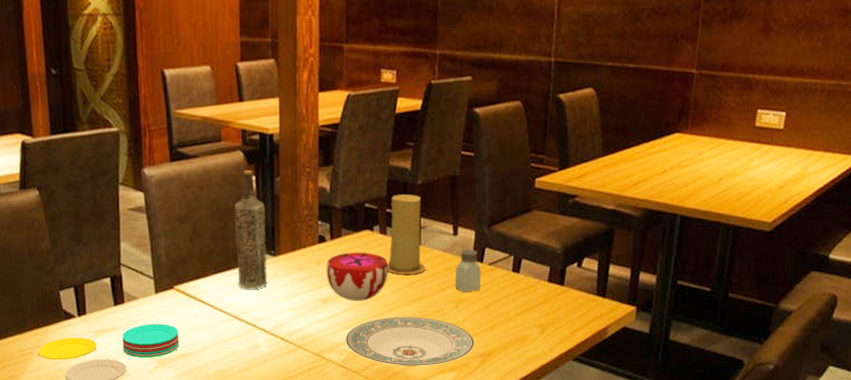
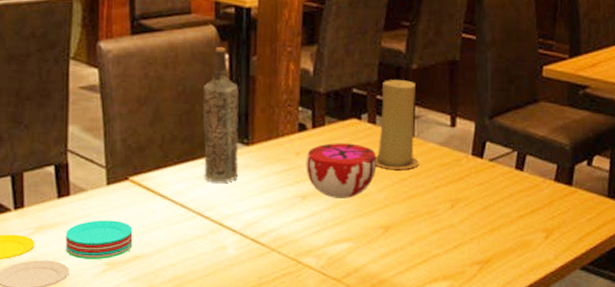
plate: present [346,316,474,366] -> none [326,216,471,274]
saltshaker: present [455,249,481,293] -> none [451,143,481,192]

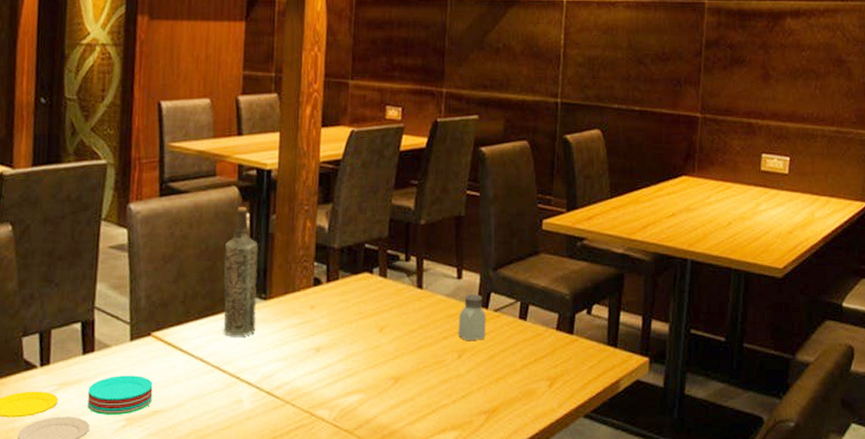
decorative bowl: present [306,143,377,198] -> none [320,296,388,350]
candle: present [376,80,420,169] -> none [386,235,428,321]
saltshaker: none [451,143,481,192] -> present [458,294,486,342]

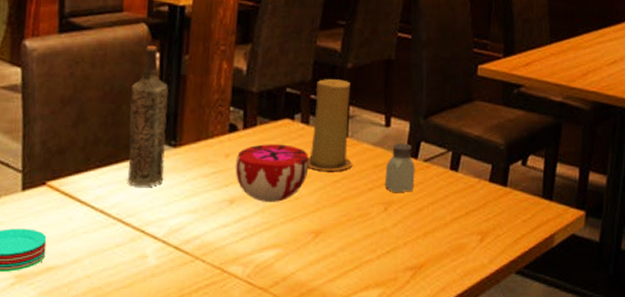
decorative bowl: none [320,296,388,350] -> present [235,144,309,202]
candle: none [386,235,428,321] -> present [308,79,353,171]

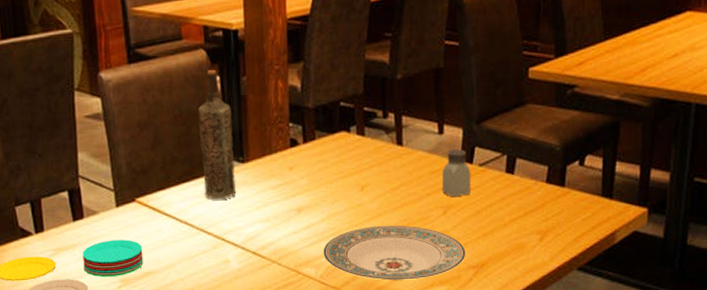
decorative bowl: present [235,144,309,202] -> none [299,155,368,210]
plate: none [253,221,405,282] -> present [323,225,466,281]
candle: present [308,79,353,171] -> none [366,91,410,179]

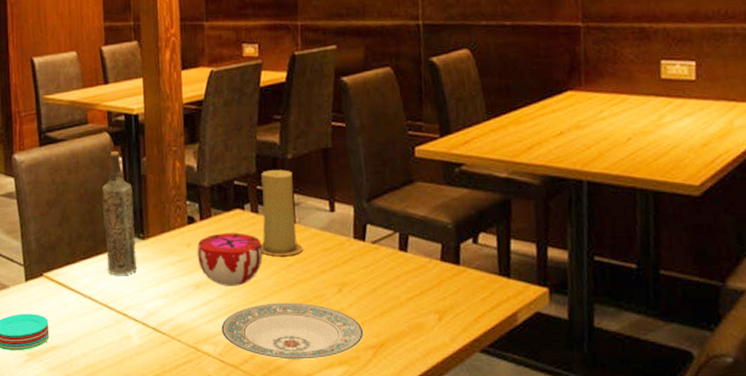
decorative bowl: none [299,155,368,210] -> present [196,233,263,286]
candle: none [366,91,410,179] -> present [261,170,304,256]
saltshaker: present [441,149,471,198] -> none [335,227,365,275]

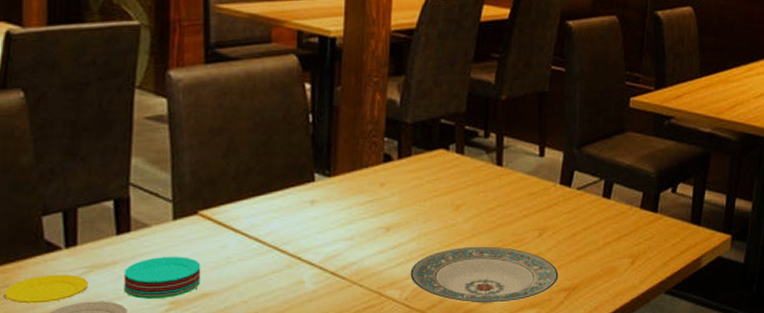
bottle: present [101,151,138,275] -> none [281,76,321,215]
decorative bowl: present [196,233,263,286] -> none [390,173,465,229]
candle: present [261,170,304,256] -> none [463,110,508,199]

